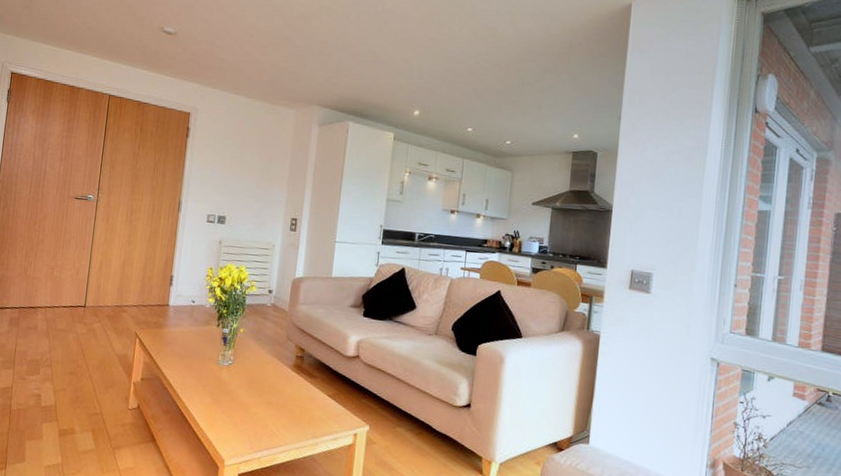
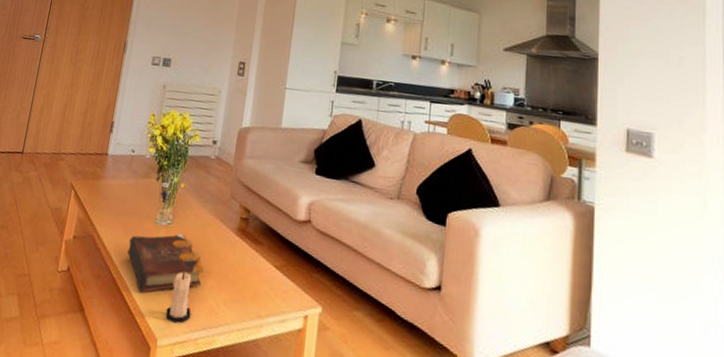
book: none [193,371,264,424] -> present [127,233,204,294]
candle: none [231,404,254,446] -> present [165,272,192,324]

